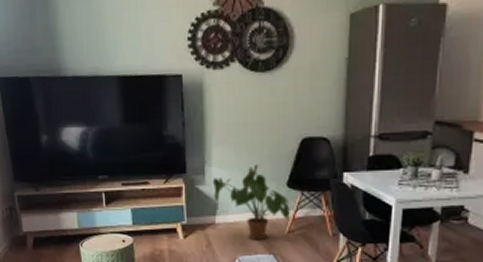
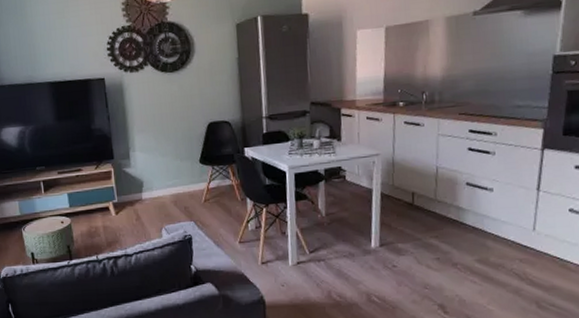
house plant: present [212,163,290,241] -> none [136,146,205,211]

